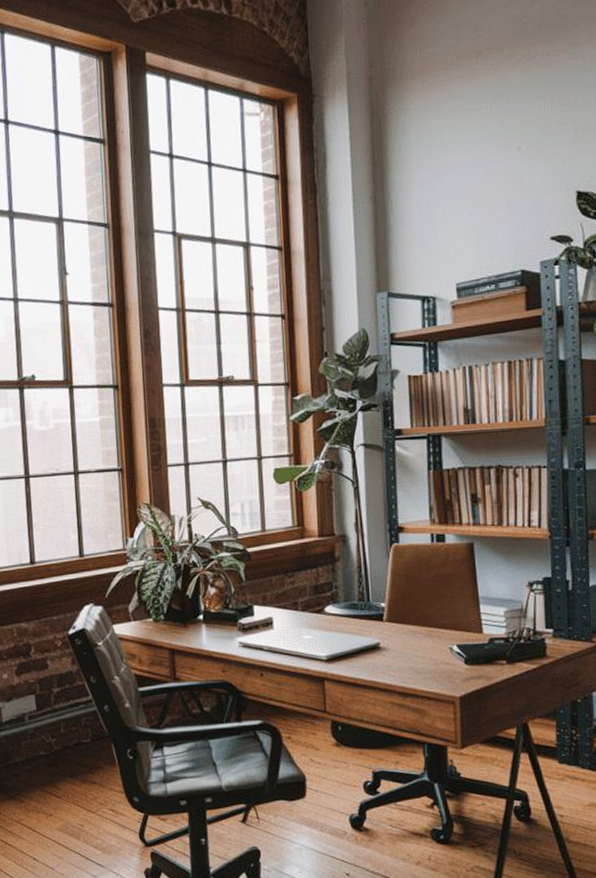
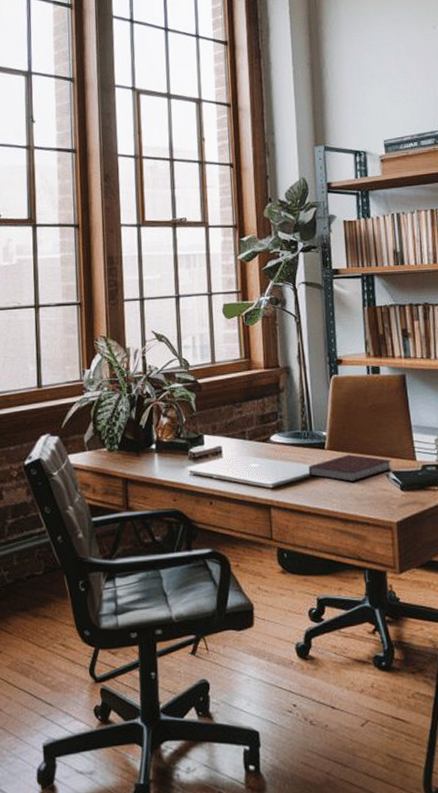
notebook: none [364,626,457,655] -> present [308,454,393,482]

